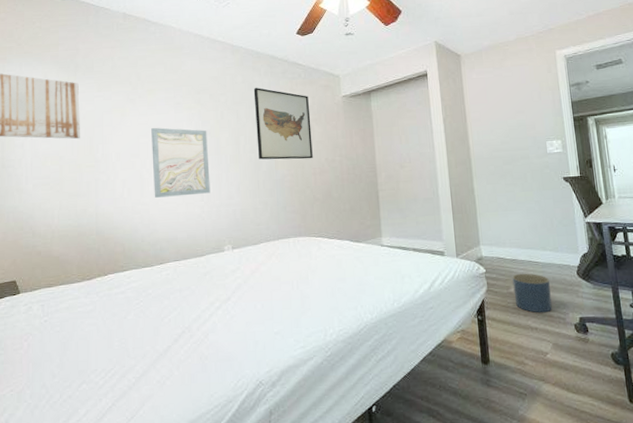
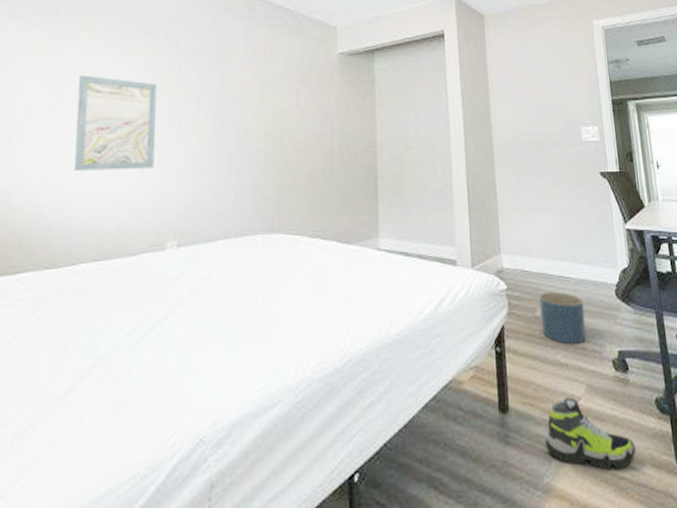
wall art: present [253,88,313,160] -> none [223,34,297,130]
shoe: none [519,353,594,406] -> present [545,397,636,471]

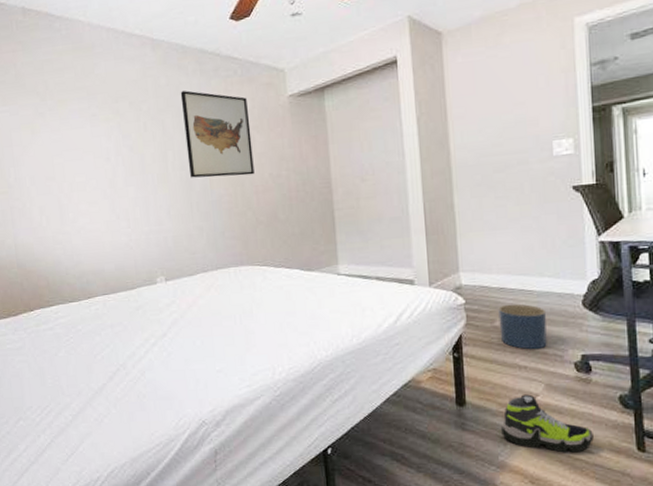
wall art: present [73,74,157,171] -> none [66,145,138,226]
wall art: none [223,34,297,130] -> present [180,90,255,178]

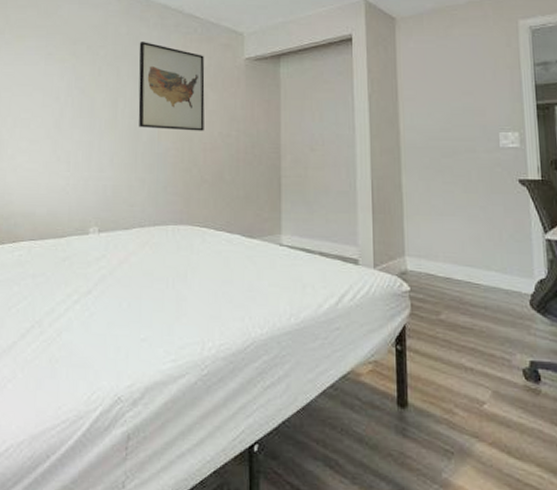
planter: present [498,304,547,350] -> none [444,296,494,351]
shoe: present [501,394,594,453] -> none [445,401,544,477]

